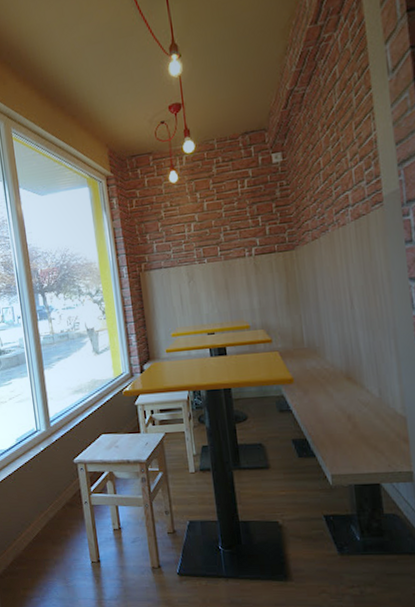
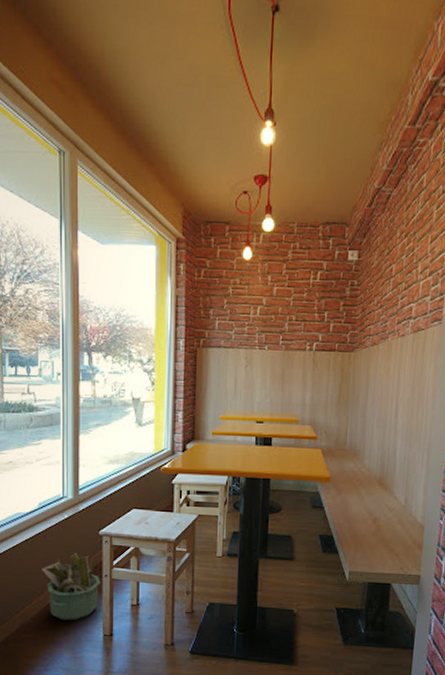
decorative plant: none [26,483,83,550] -> present [42,553,100,621]

